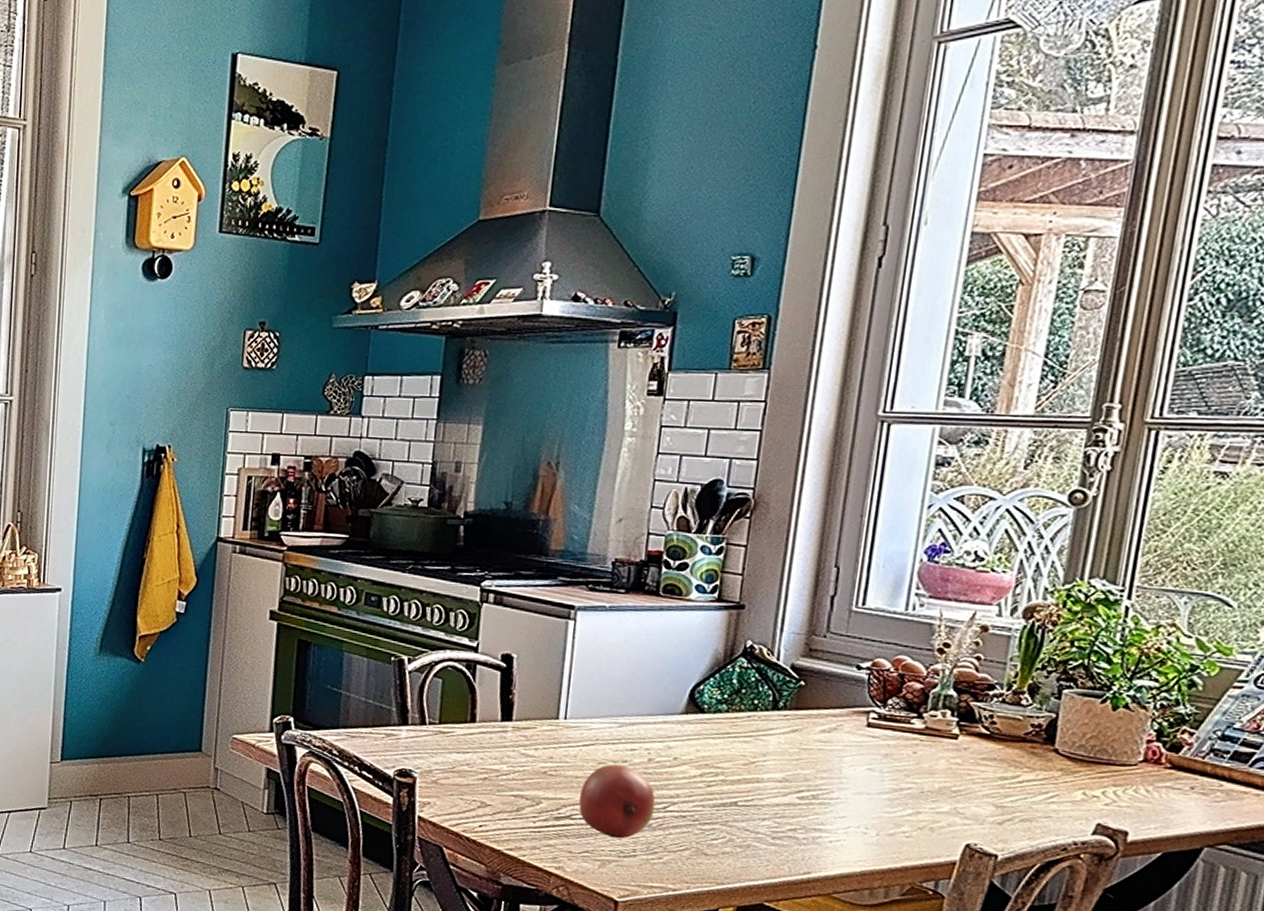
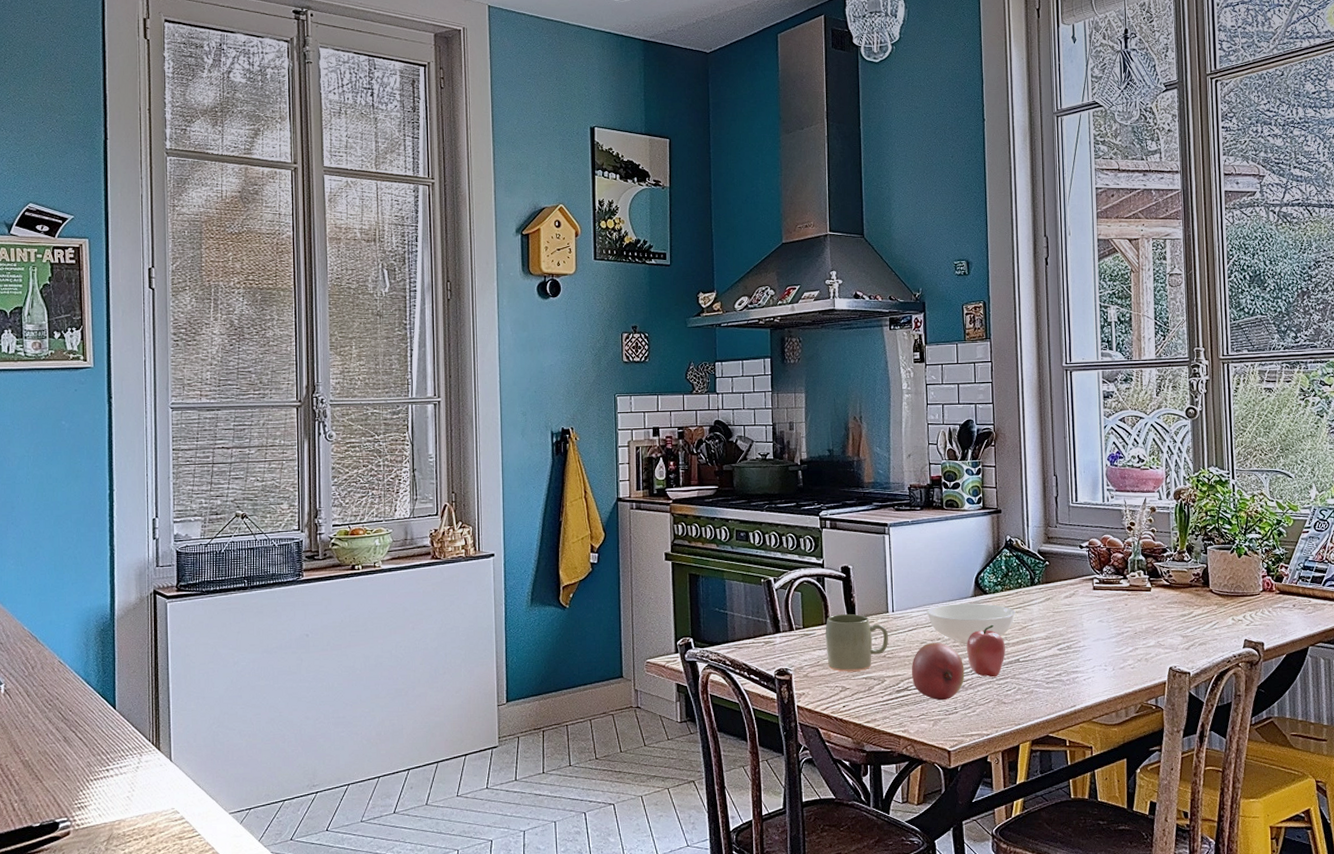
mug: none [465,712,555,786] -> present [825,614,889,672]
bowl: none [612,719,743,773] -> present [926,603,1016,644]
fruit: none [662,752,720,821] -> present [966,624,1005,678]

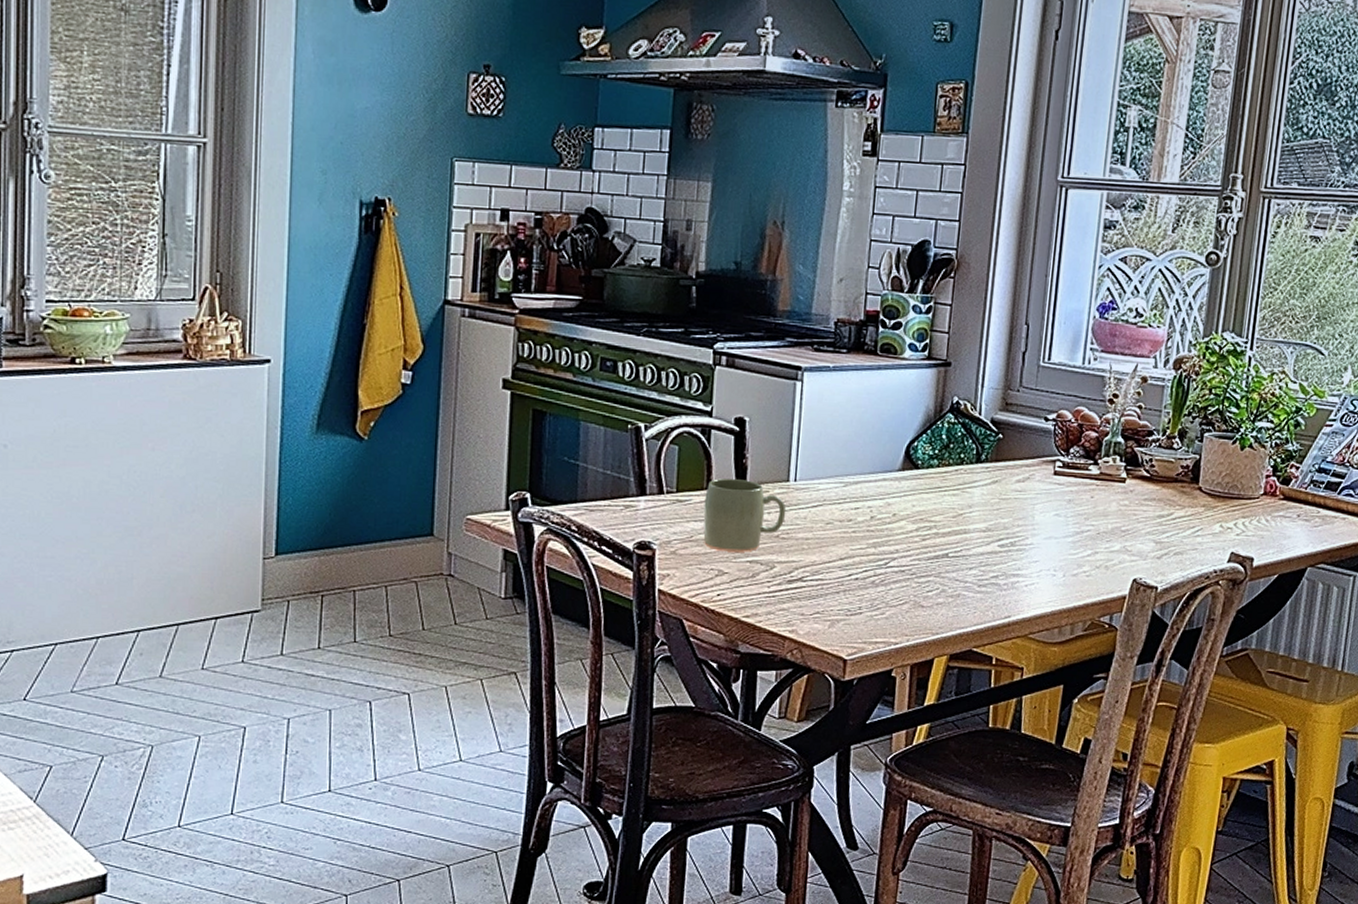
fruit: present [911,642,965,701] -> none [809,524,878,598]
bowl: present [926,603,1016,644] -> none [838,477,952,530]
fruit: present [966,624,1005,678] -> none [883,507,933,574]

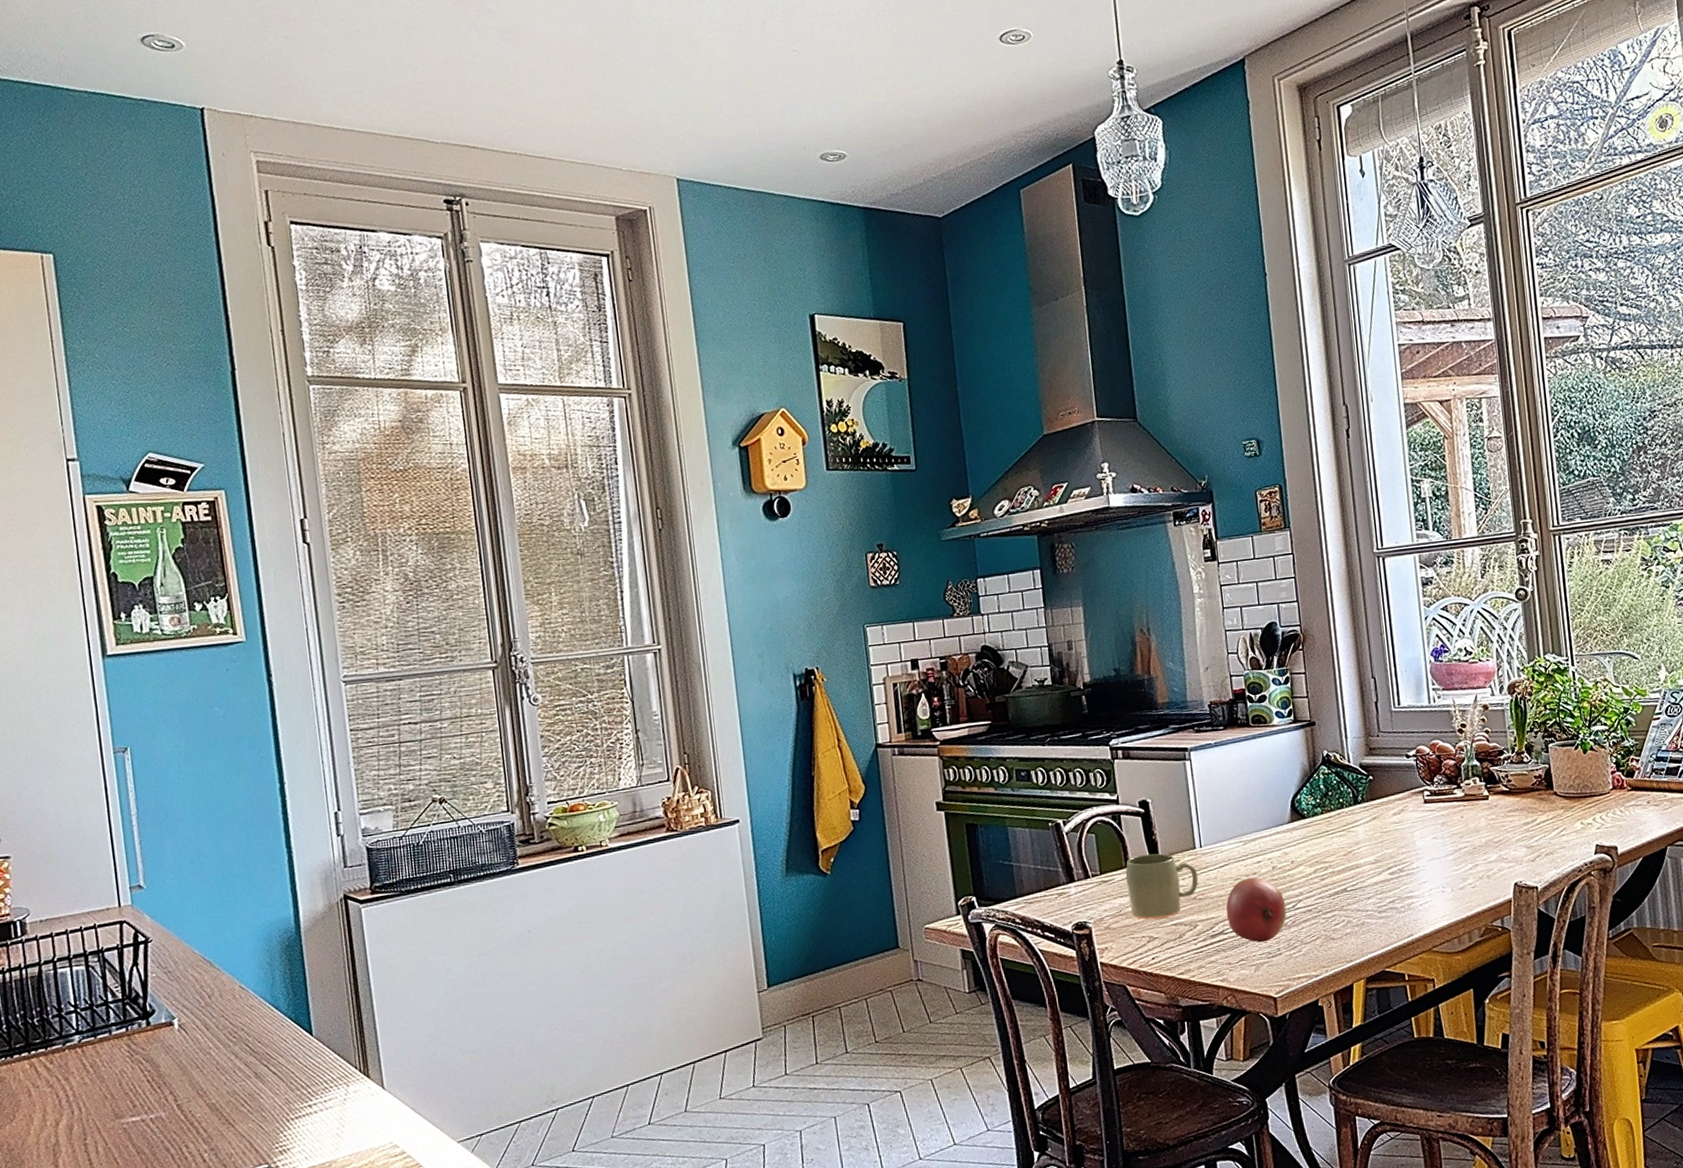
fruit: none [809,524,878,598] -> present [1226,877,1287,943]

